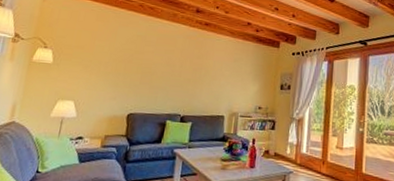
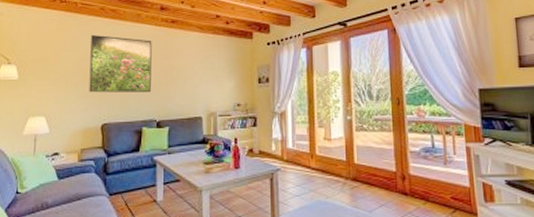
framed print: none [119,28,185,89] -> present [89,34,152,93]

